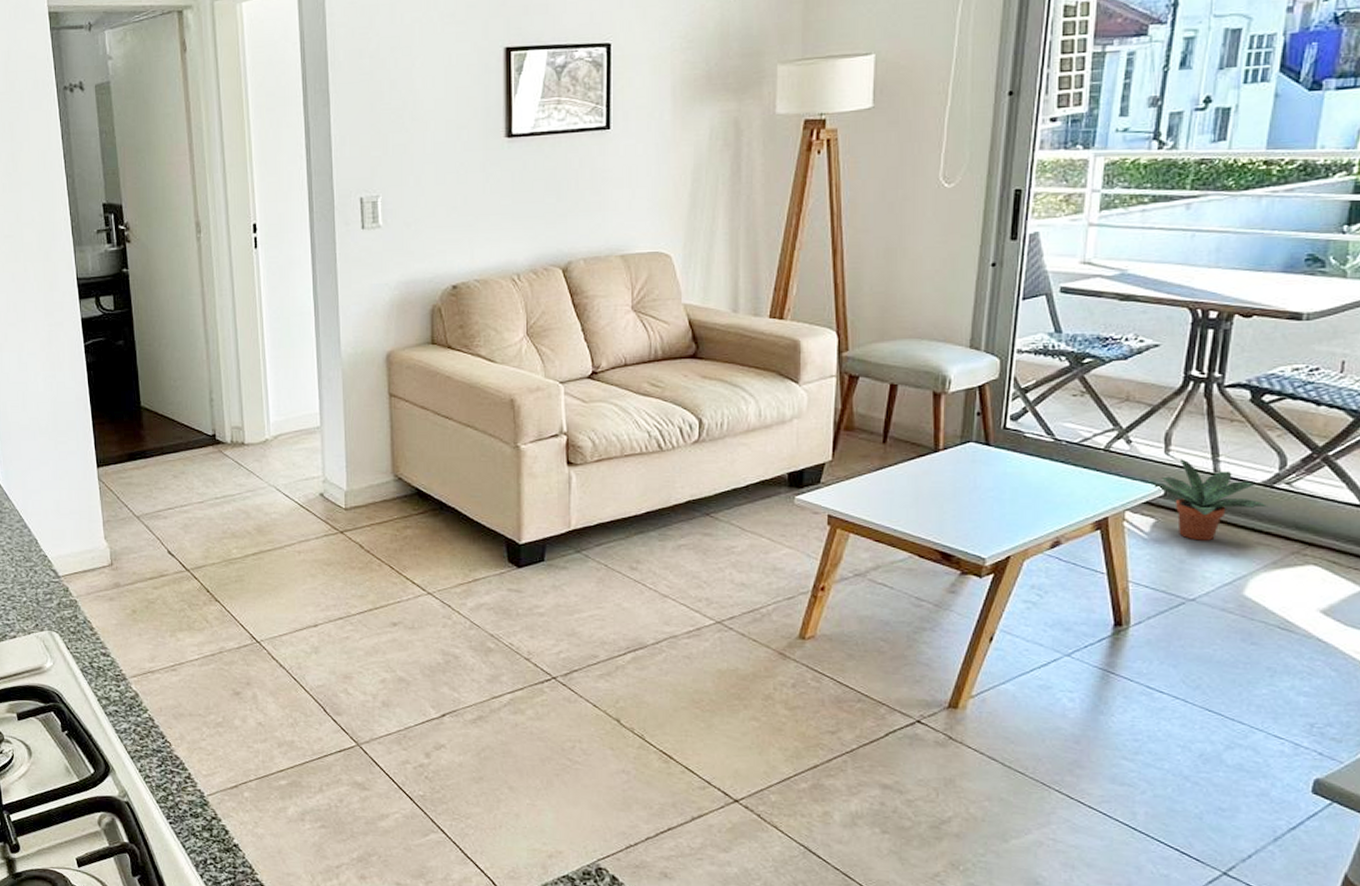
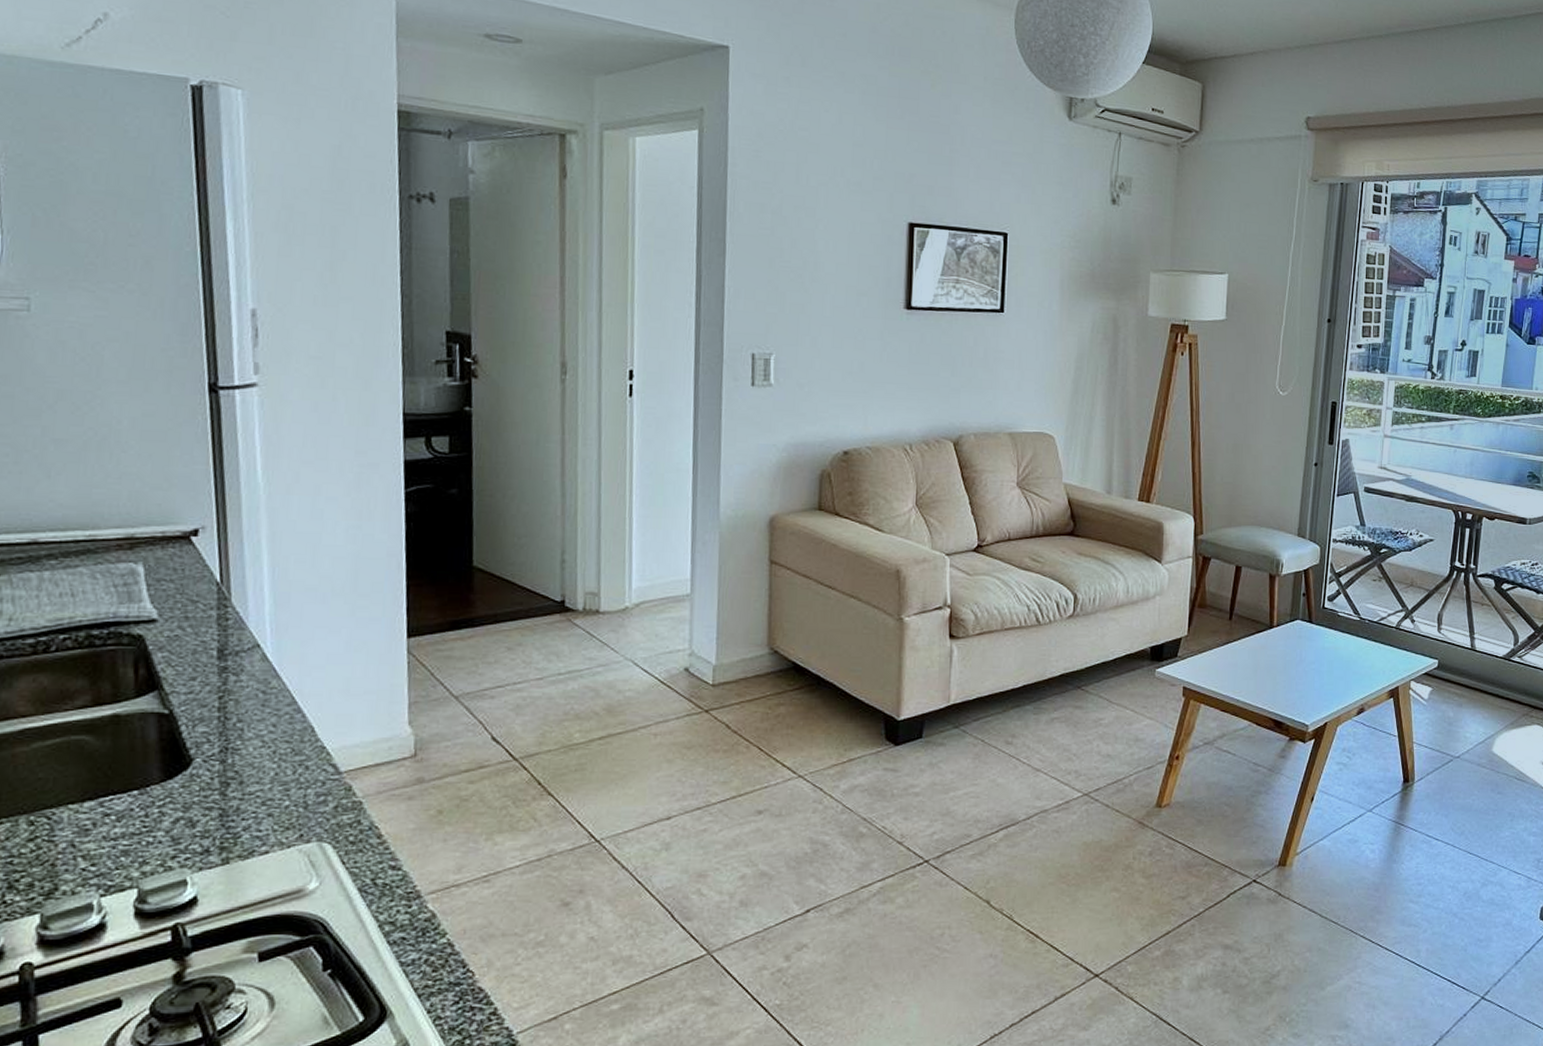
potted plant: present [1152,459,1269,541] -> none [1429,636,1507,706]

